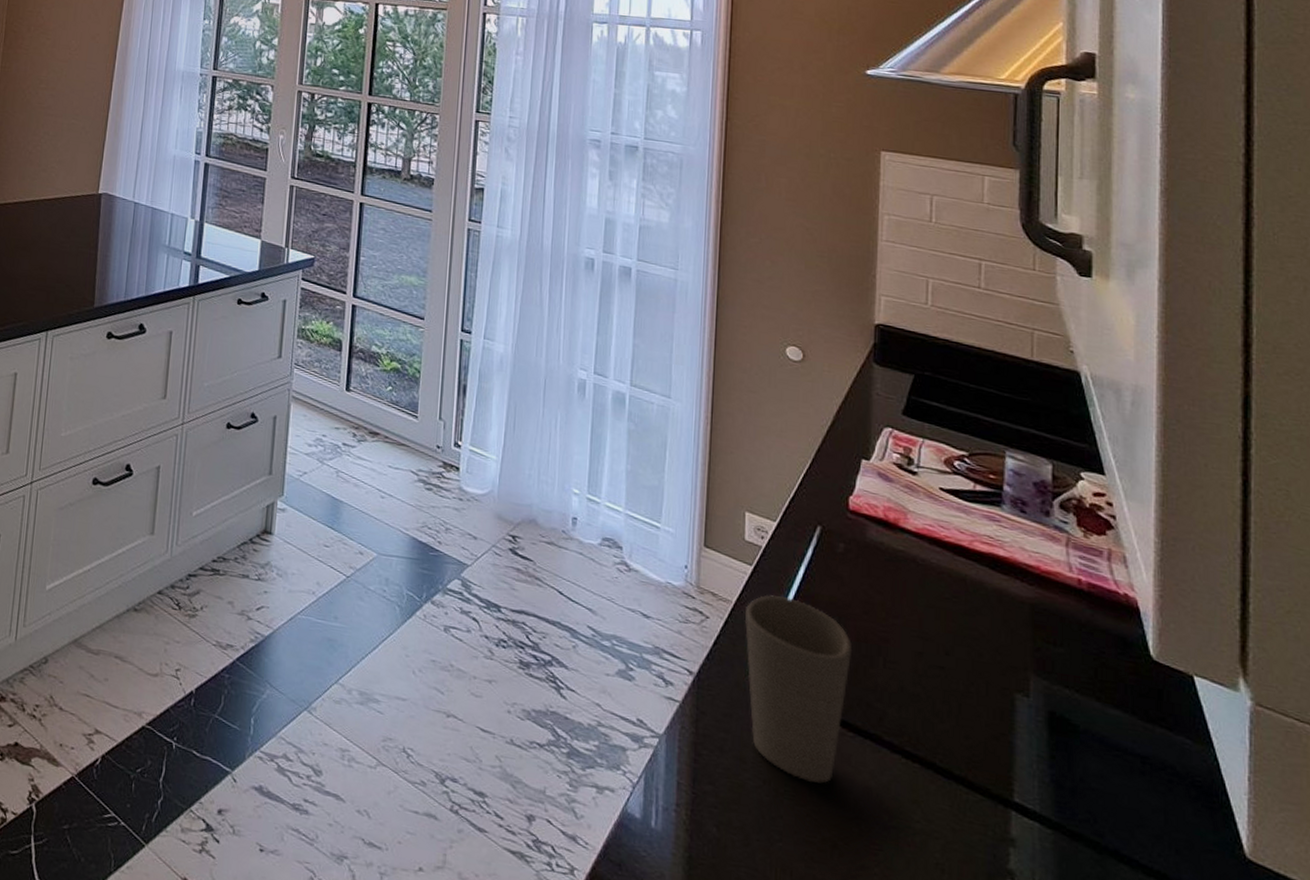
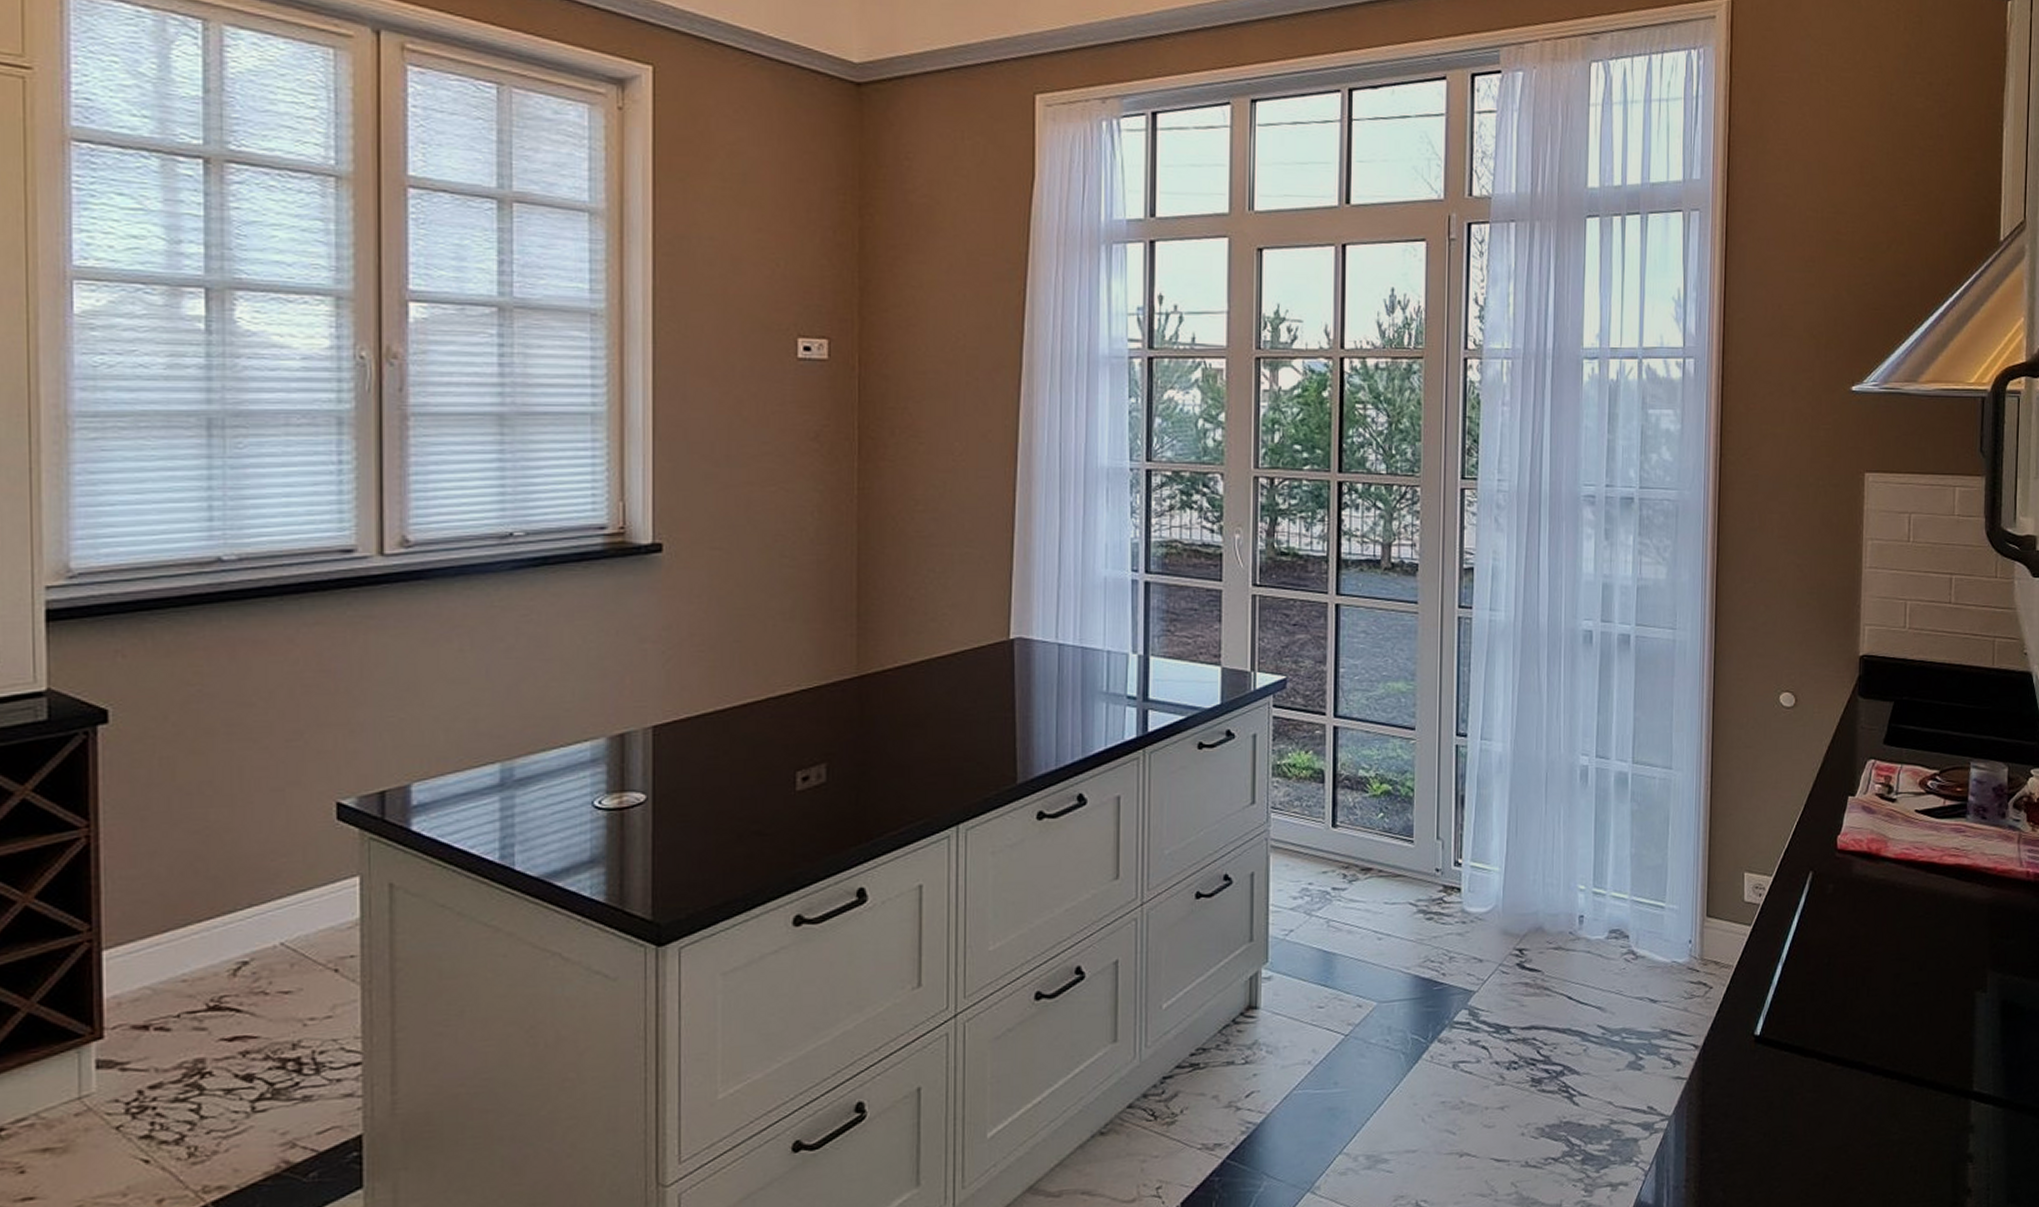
cup: present [744,594,853,784] -> none [1745,949,1841,1124]

